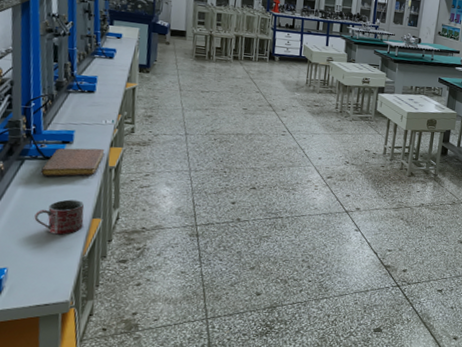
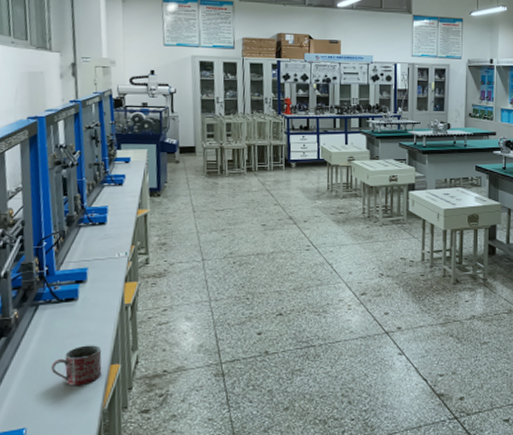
notebook: present [41,148,105,176] -> none [56,285,120,322]

